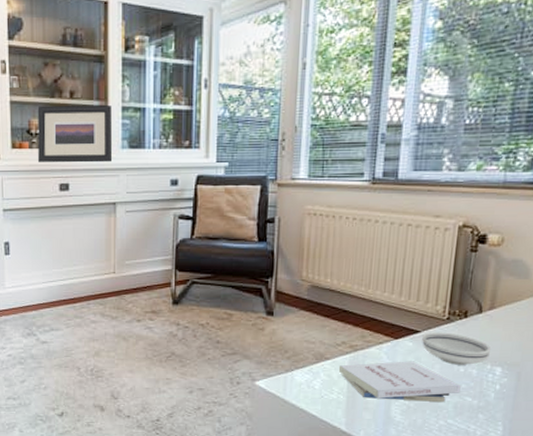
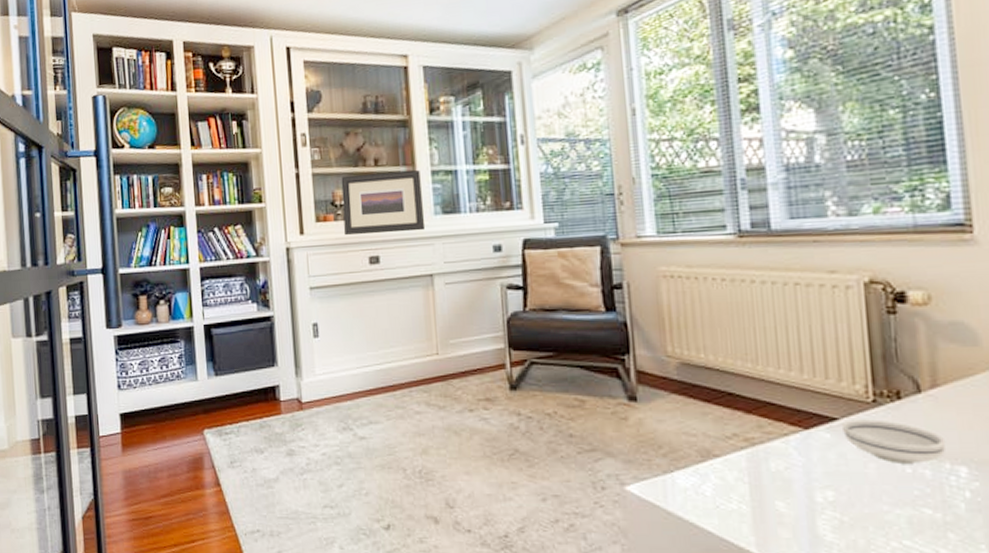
books: present [338,361,461,402] -> none [733,458,913,515]

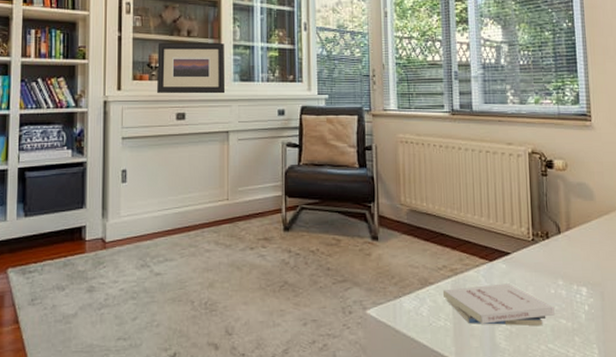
books: none [733,458,913,515] -> present [442,283,555,326]
bowl: present [841,419,946,464] -> none [512,253,575,286]

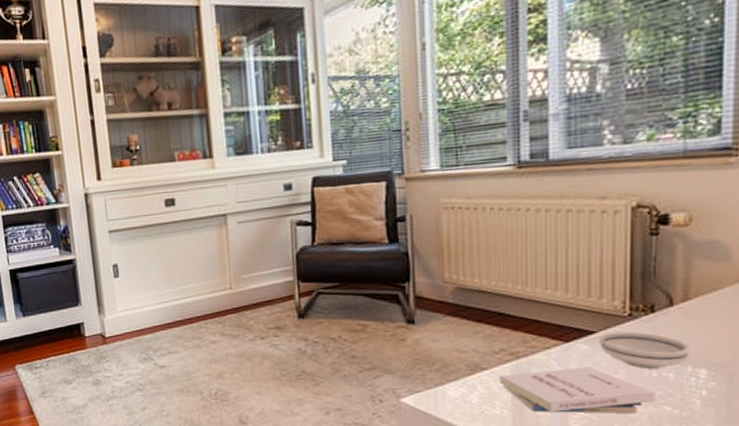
picture frame: present [156,42,226,94] -> none [135,113,219,180]
bowl: none [512,253,575,286] -> present [598,331,691,369]

